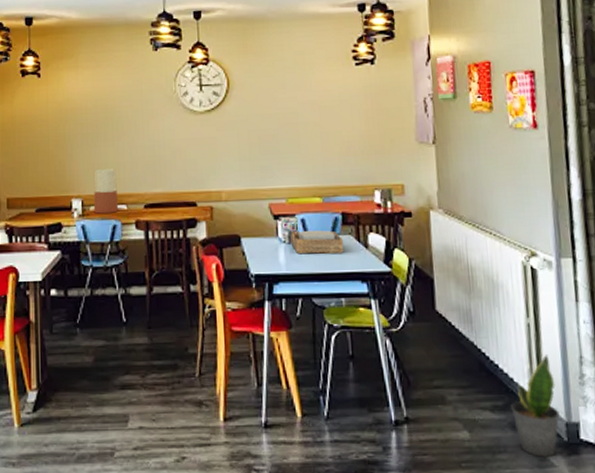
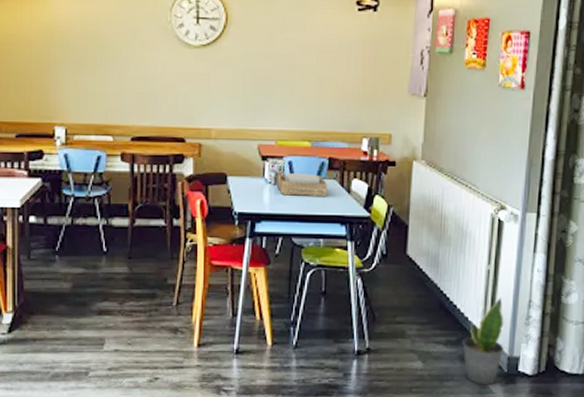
vase: present [93,169,119,215] -> none [77,98,105,145]

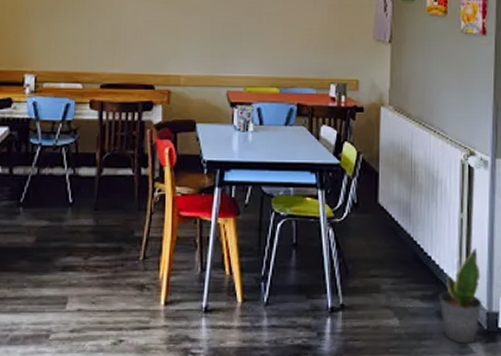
napkin holder: present [276,172,328,198] -> none [245,119,297,145]

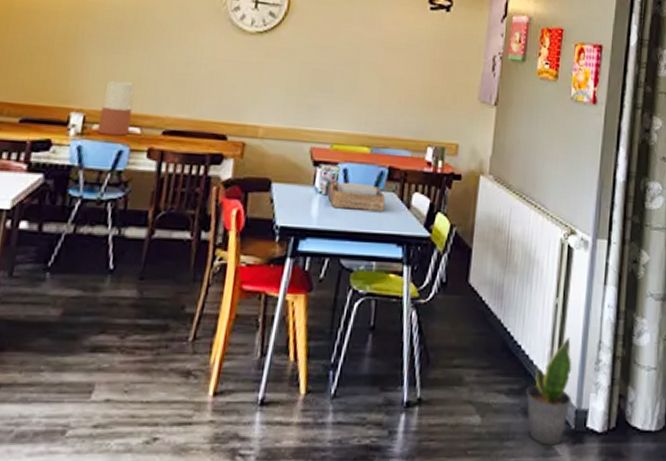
vase: none [47,45,74,93] -> present [96,80,136,137]
napkin holder: none [245,119,297,145] -> present [327,182,386,213]

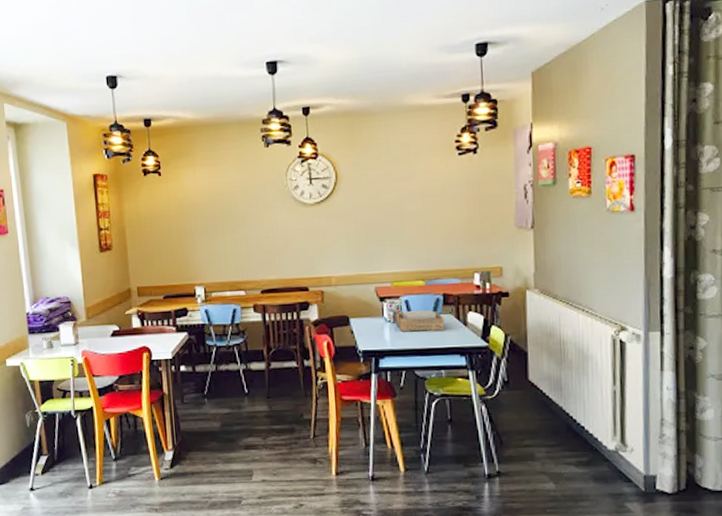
vase: present [96,80,136,137] -> none [214,258,238,300]
potted plant: present [525,338,572,445] -> none [593,418,639,504]

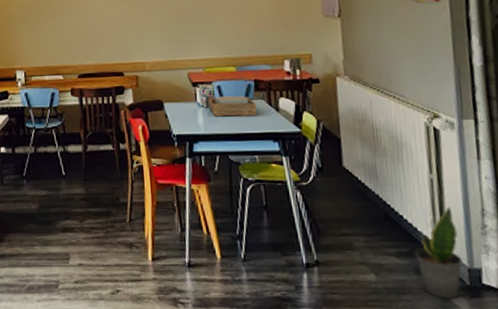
potted plant: none [593,418,639,504] -> present [414,207,462,299]

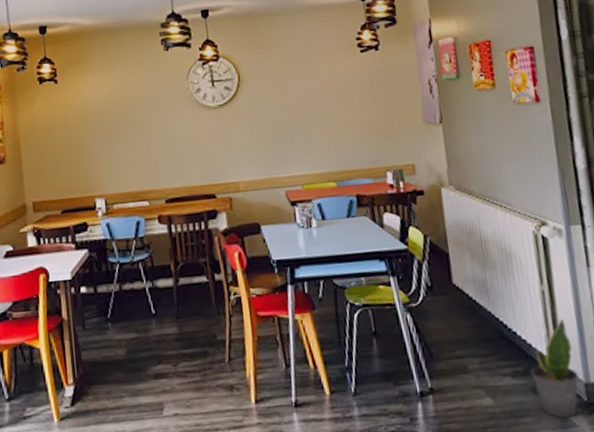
napkin holder: present [207,95,257,117] -> none [308,213,361,238]

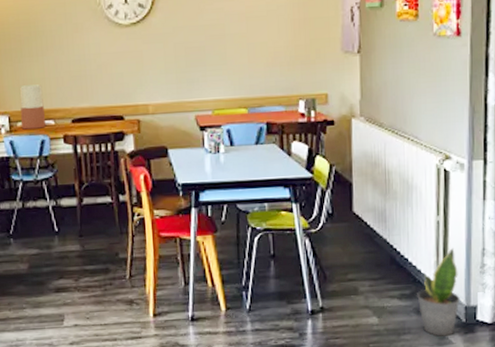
vase: none [114,167,142,213] -> present [19,84,47,131]

